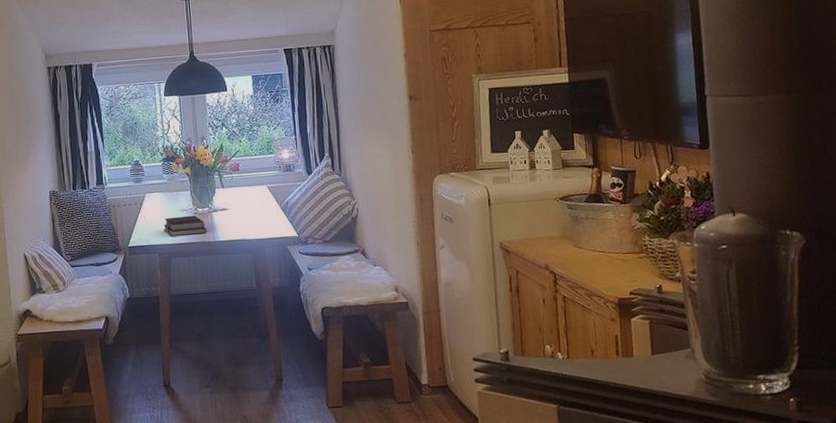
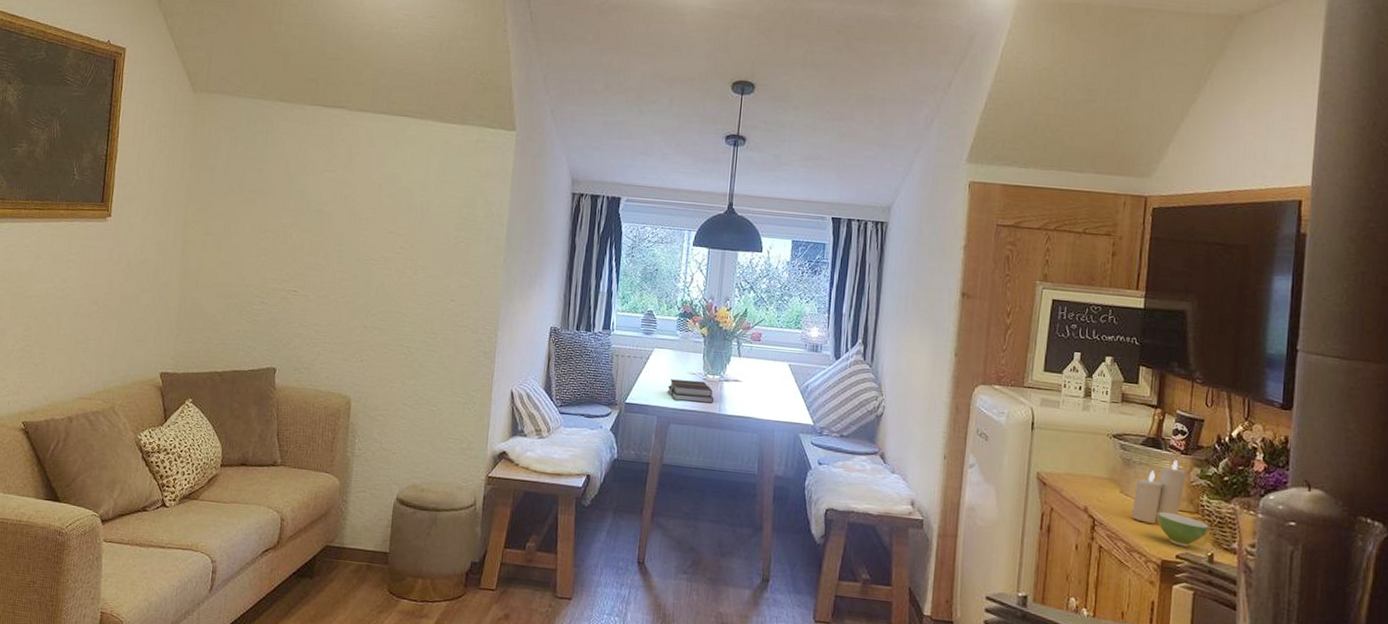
candle: none [585,209,628,269] -> present [1131,459,1186,524]
bowl: none [607,256,655,284] -> present [1156,511,1210,547]

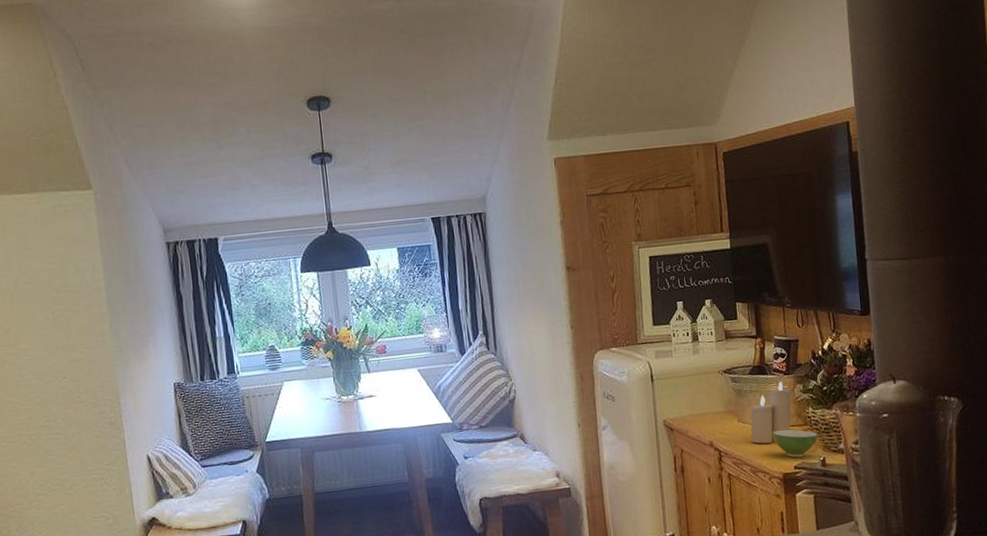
book: present [667,379,715,404] -> none [304,403,353,429]

